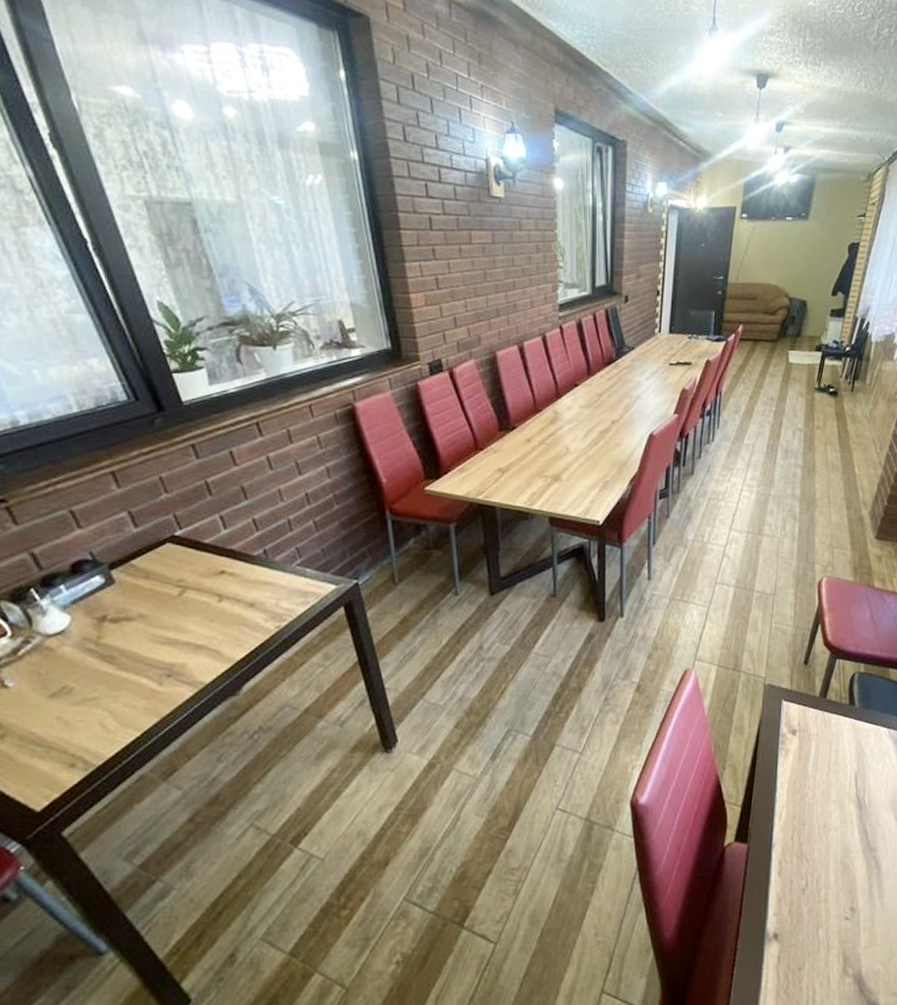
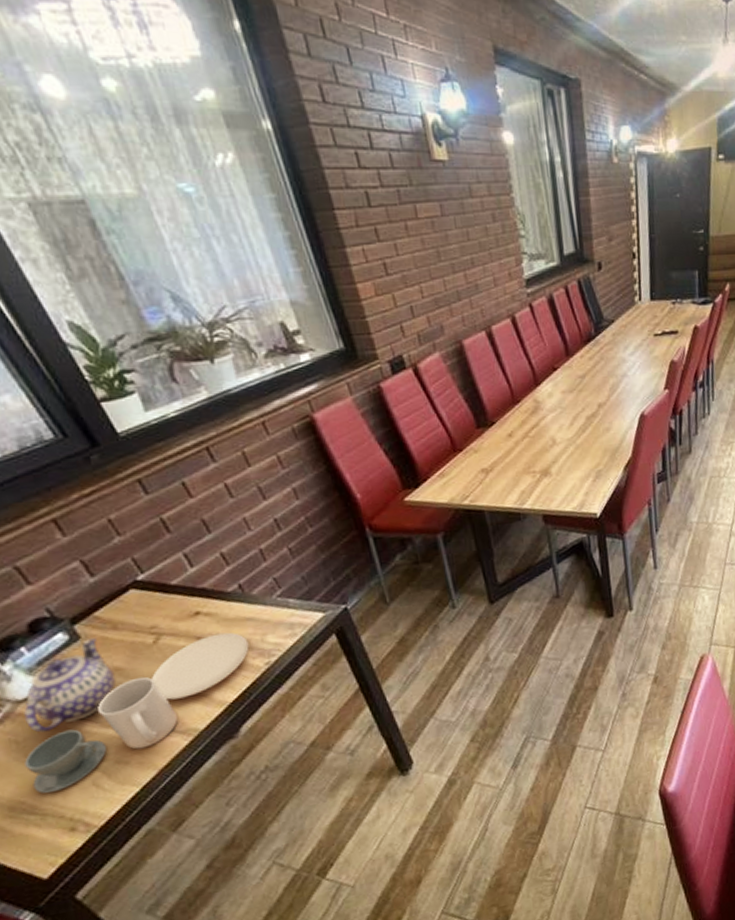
teacup: none [42,668,119,728] -> present [24,729,107,794]
teapot: none [51,584,139,668] -> present [24,638,117,733]
mug: none [116,626,188,695] -> present [97,676,179,750]
plate: none [170,593,264,651] -> present [150,632,249,700]

